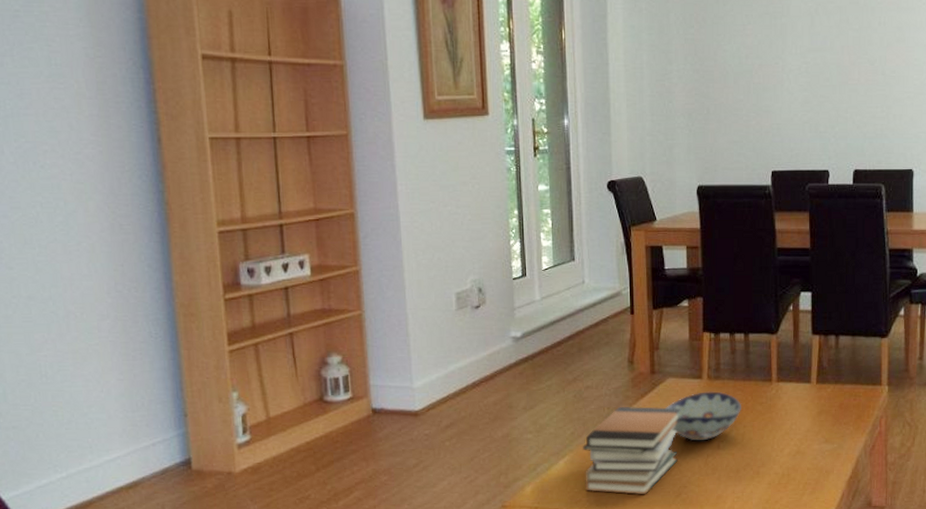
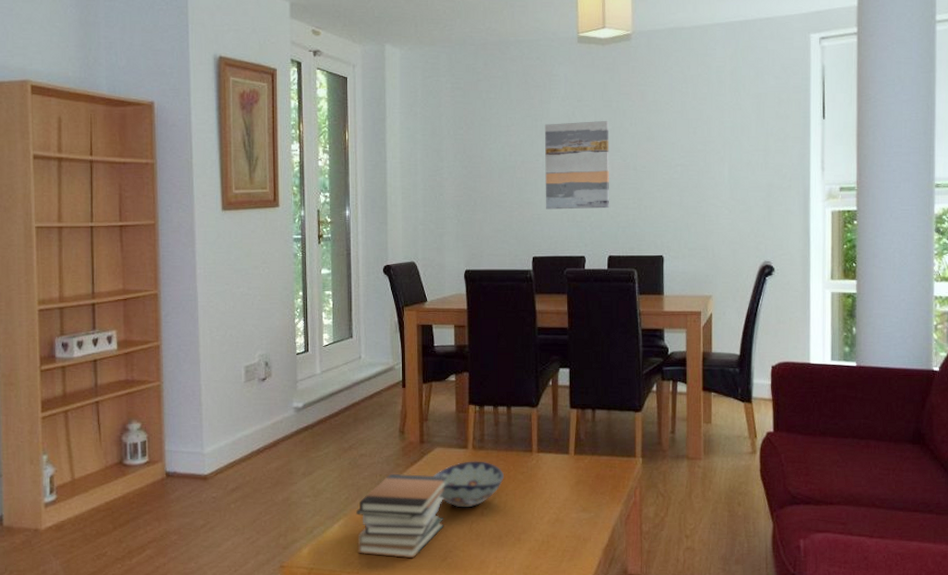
wall art: none [784,20,856,119] -> present [544,121,610,210]

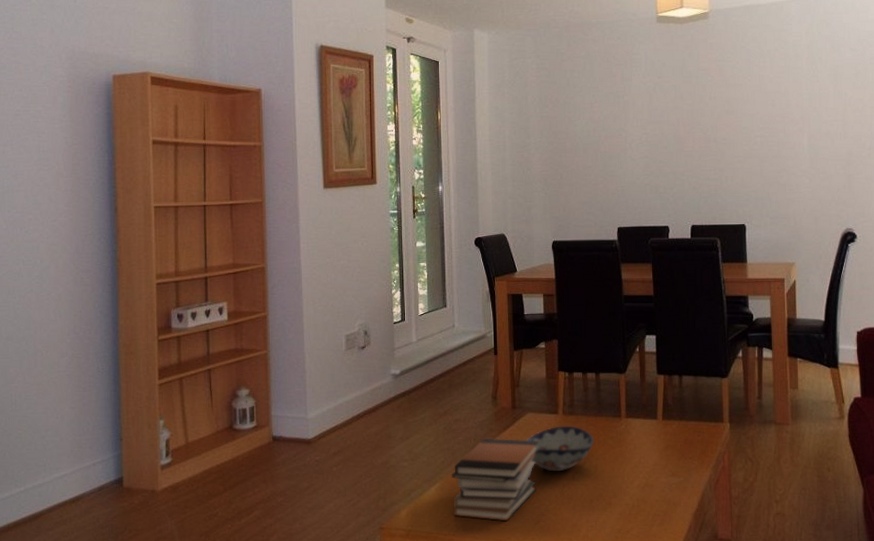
wall art: present [544,121,610,210] -> none [626,96,692,182]

